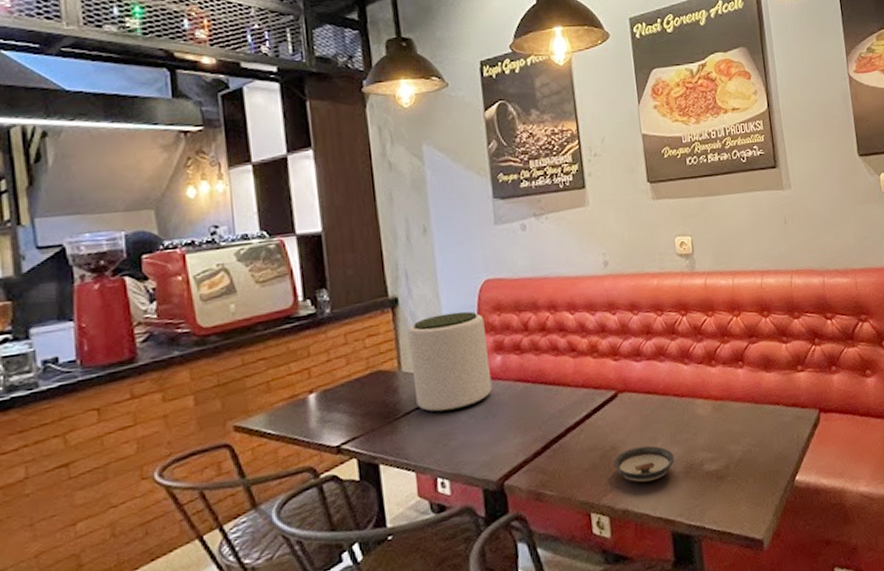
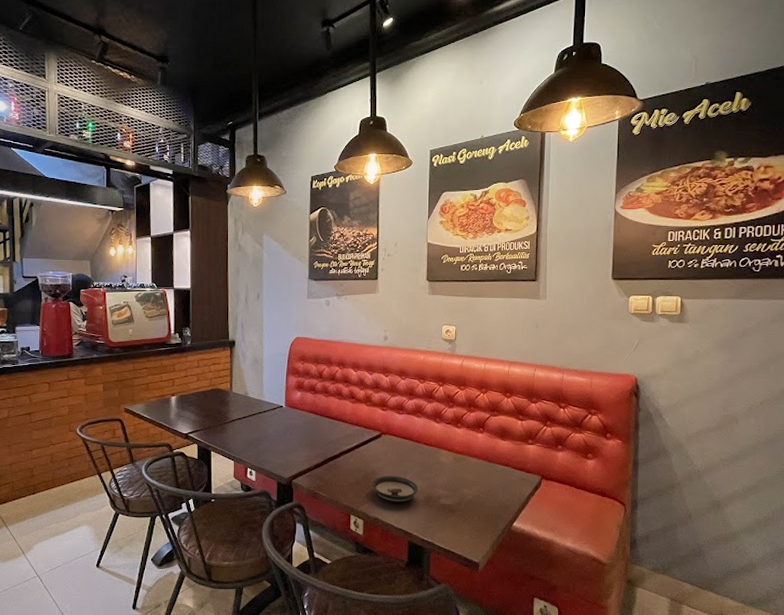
plant pot: present [408,311,493,413] -> none [239,357,292,425]

